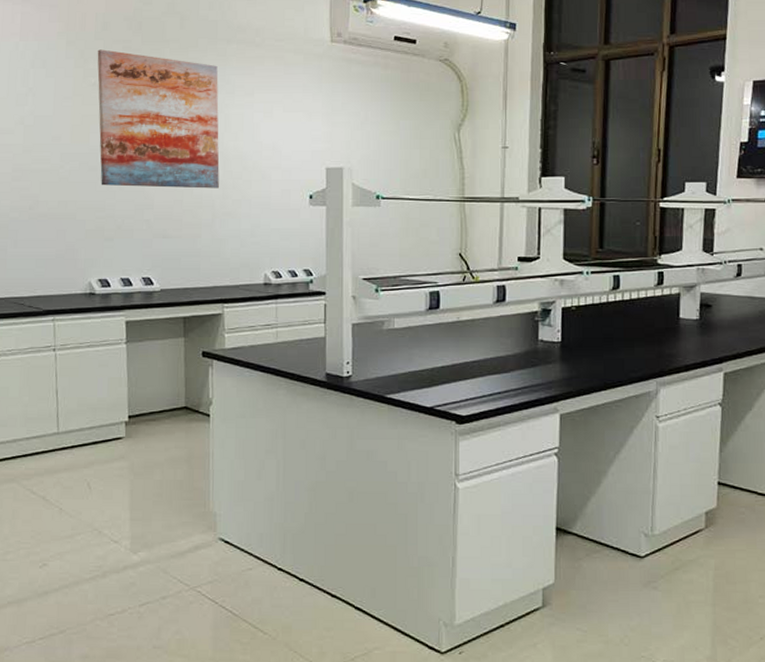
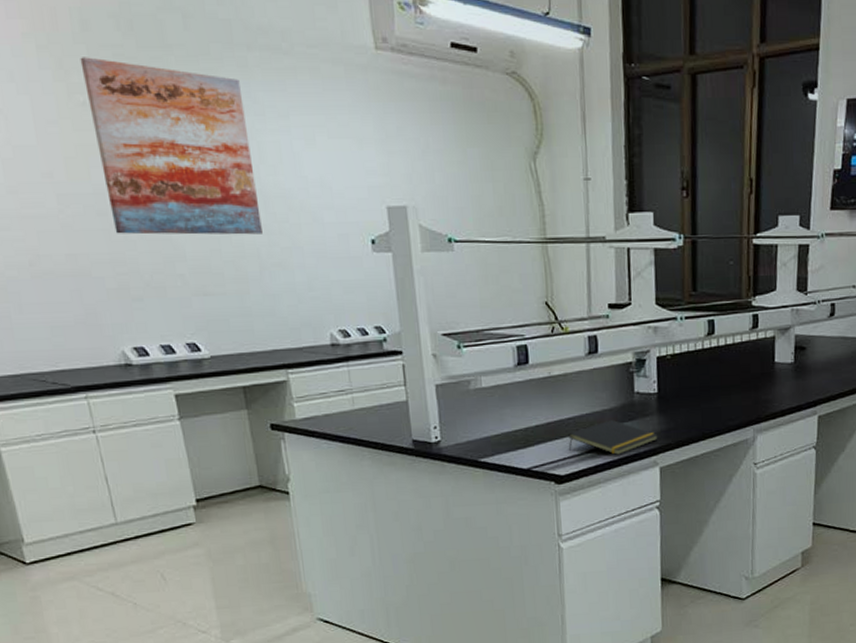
notepad: none [471,364,560,400] -> present [568,419,658,456]

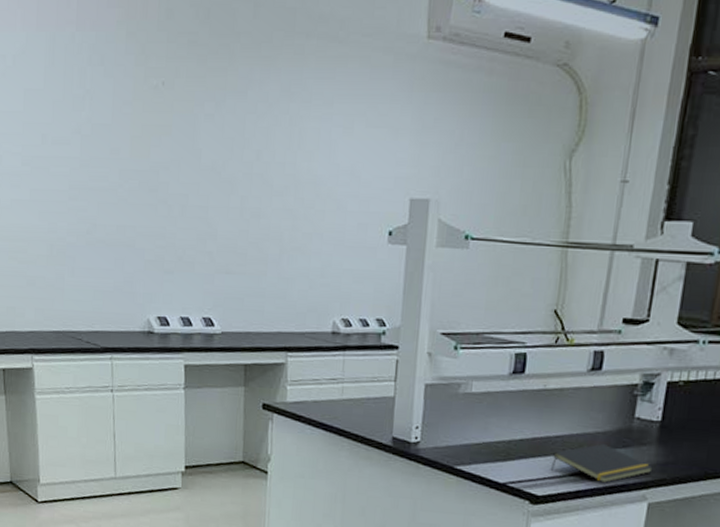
wall art: present [80,57,263,235] -> none [159,43,294,219]

